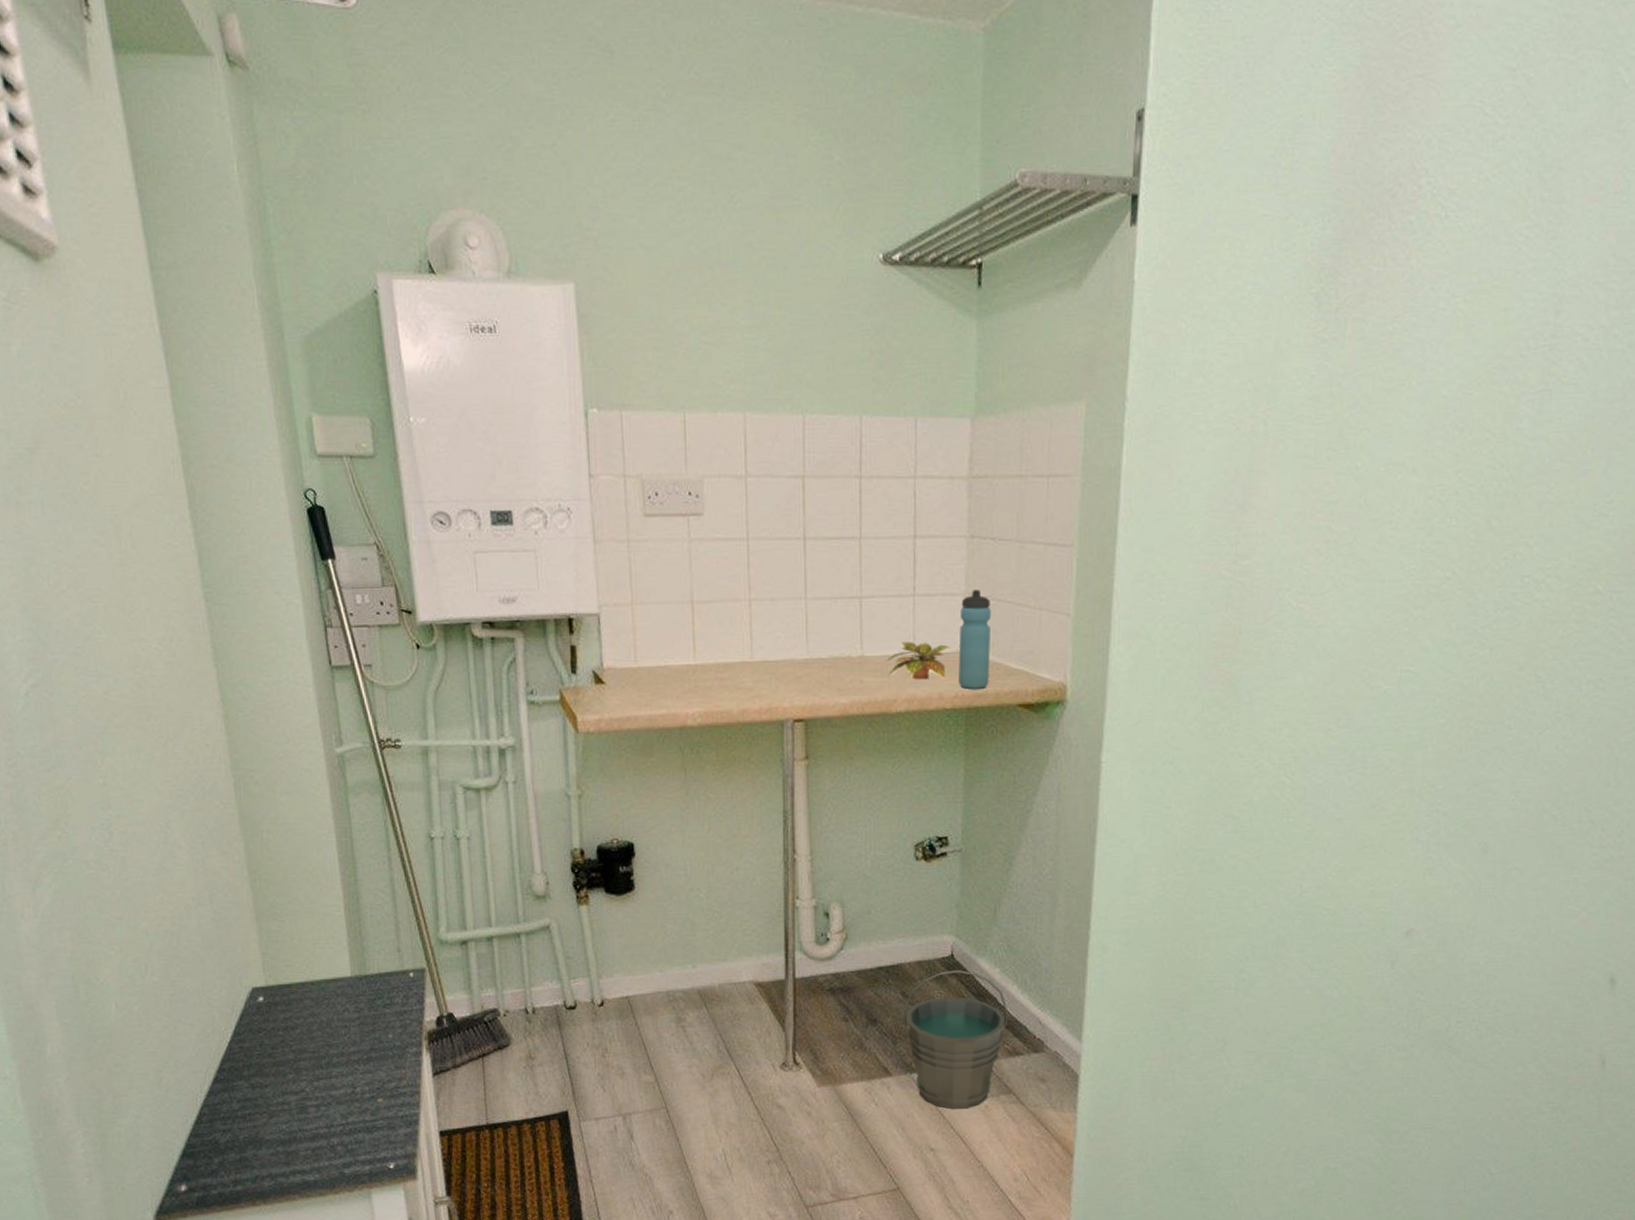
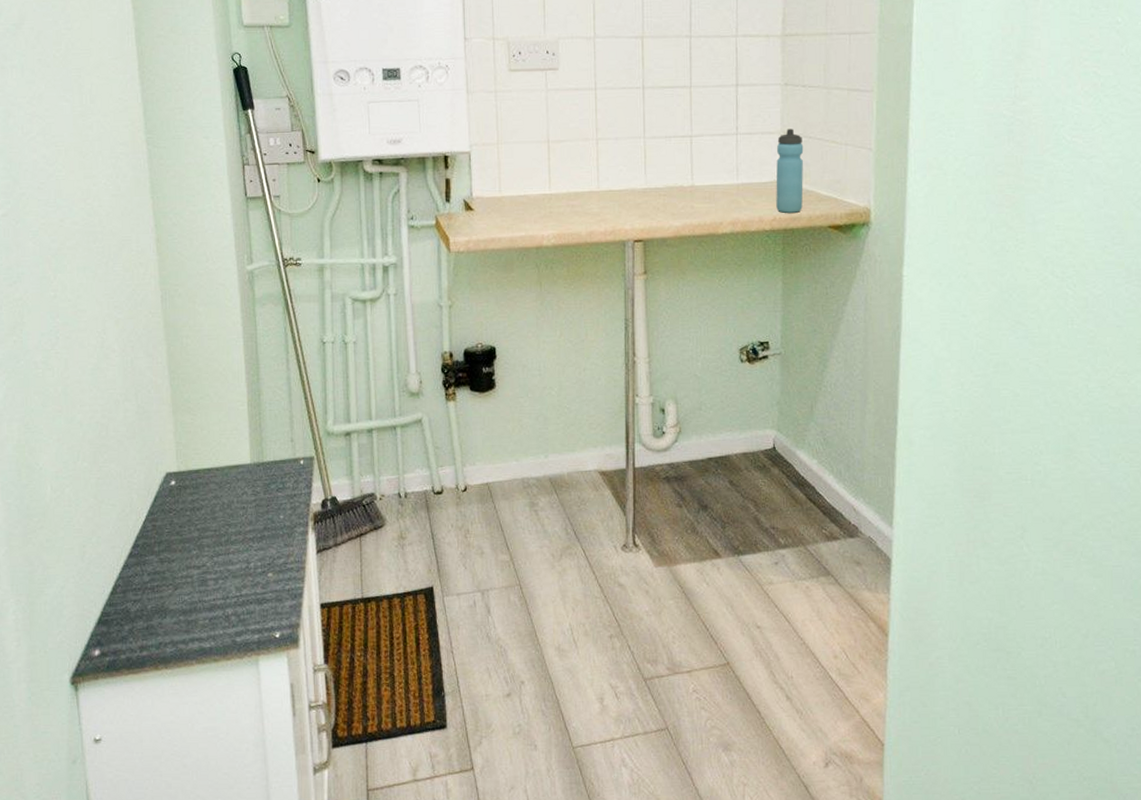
plant: present [885,642,951,680] -> none [712,173,769,206]
bucket: present [904,969,1008,1109] -> none [731,460,826,589]

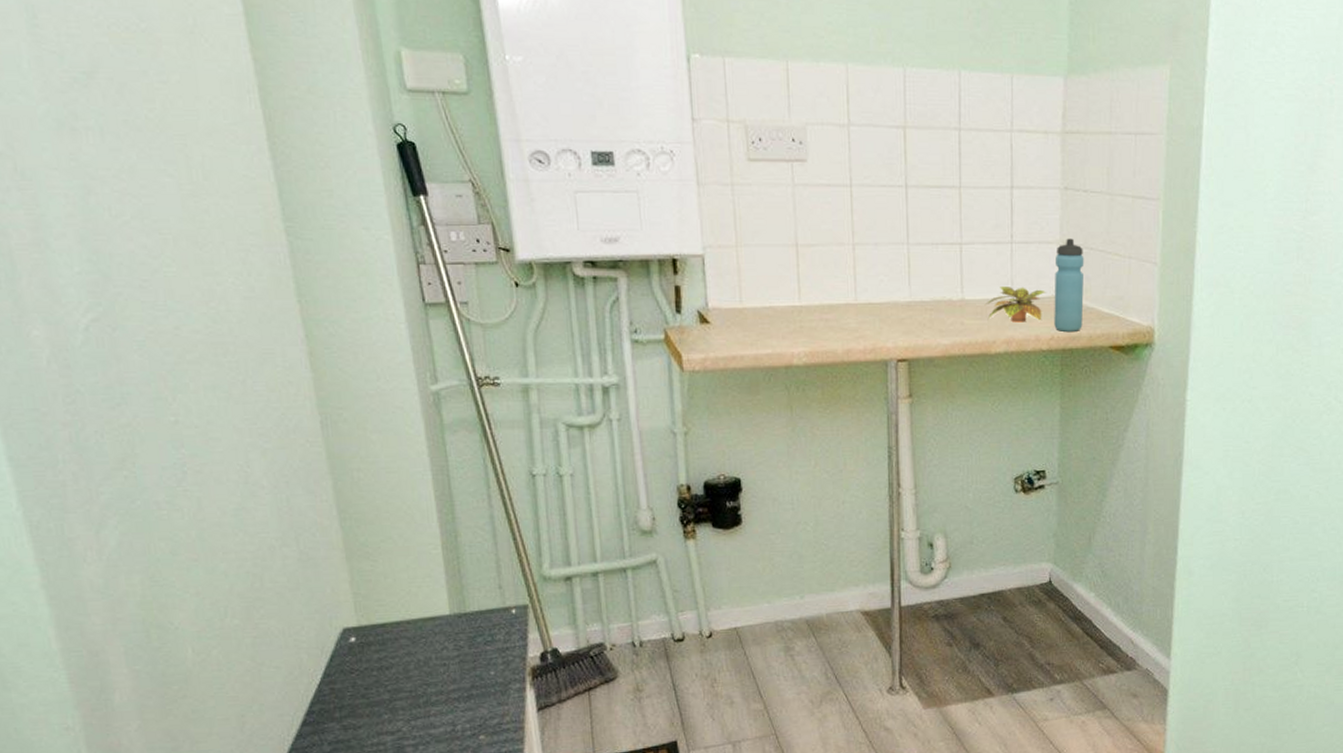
plant: none [712,173,769,206] -> present [984,287,1047,323]

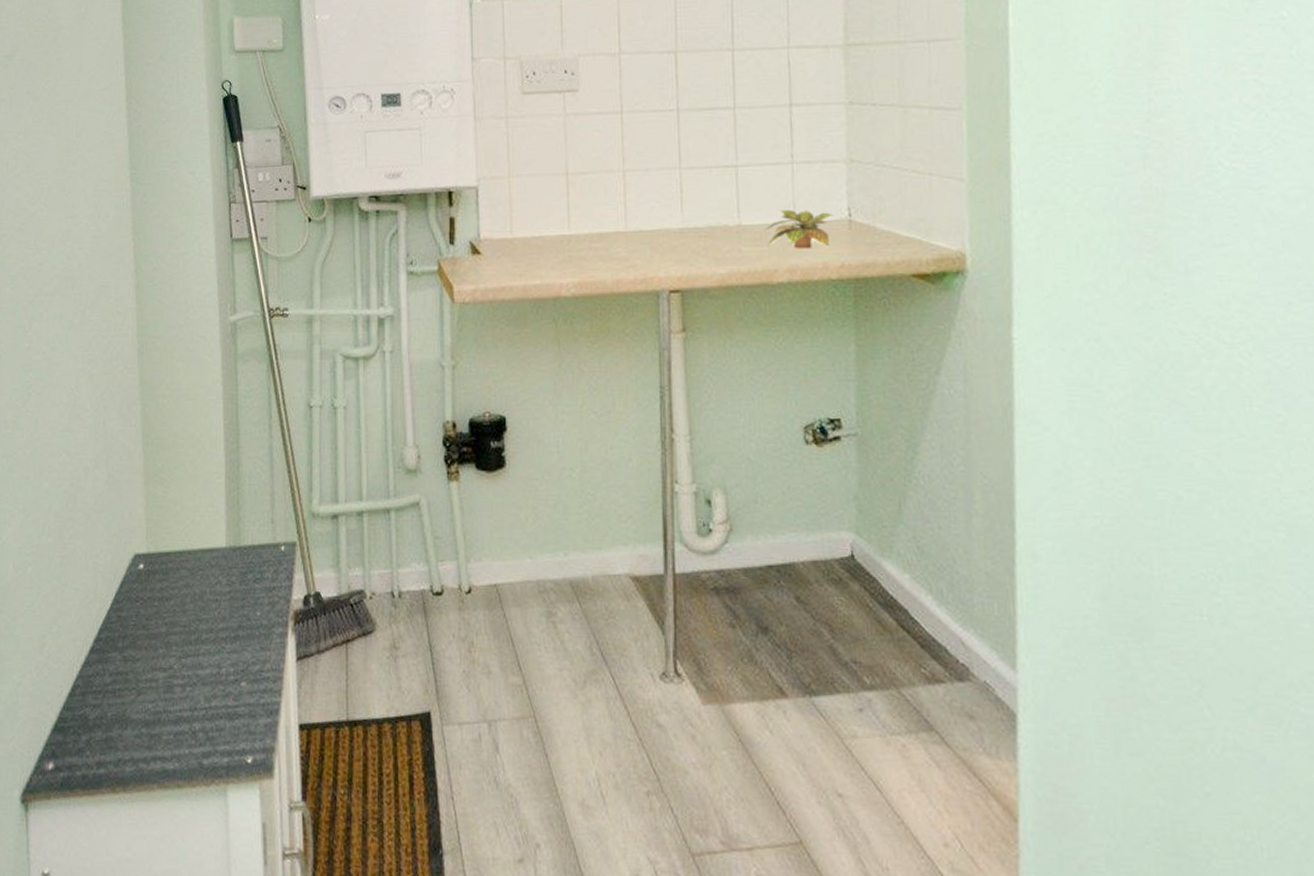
water bottle: present [1054,238,1084,331] -> none [842,156,878,258]

